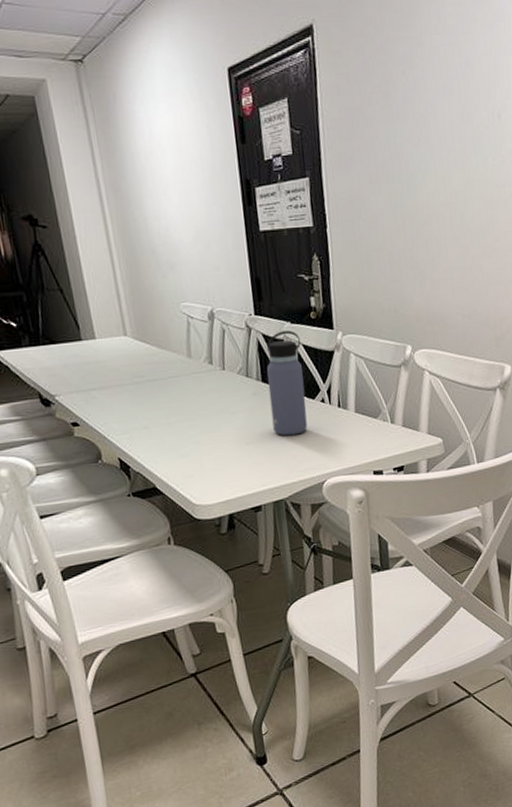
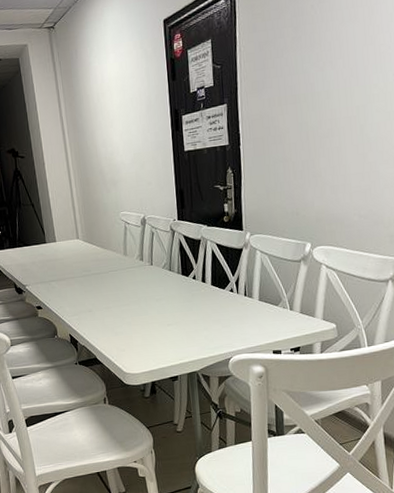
water bottle: present [267,330,308,436] -> none [186,232,218,320]

